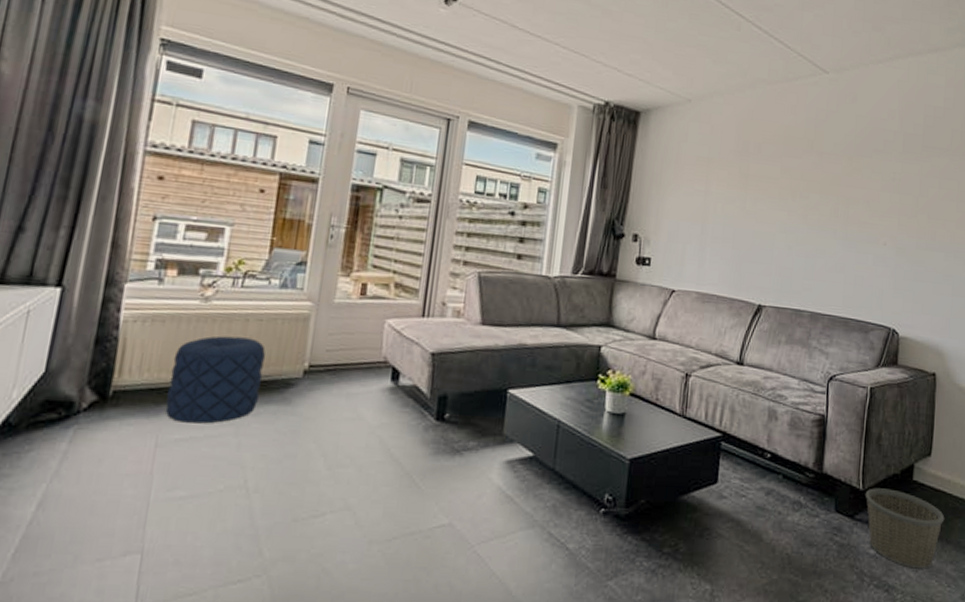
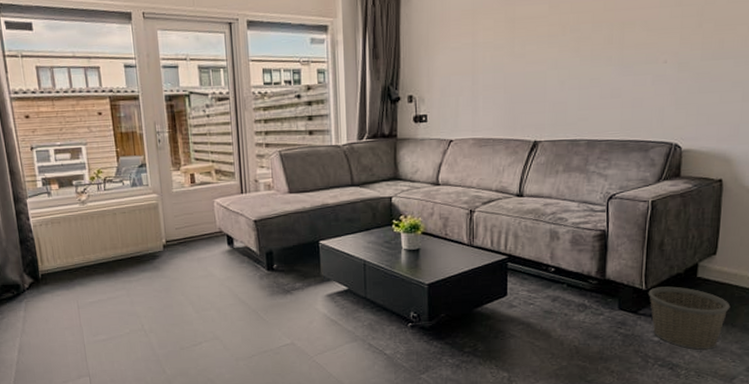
pouf: present [166,336,266,424] -> none [73,227,137,291]

